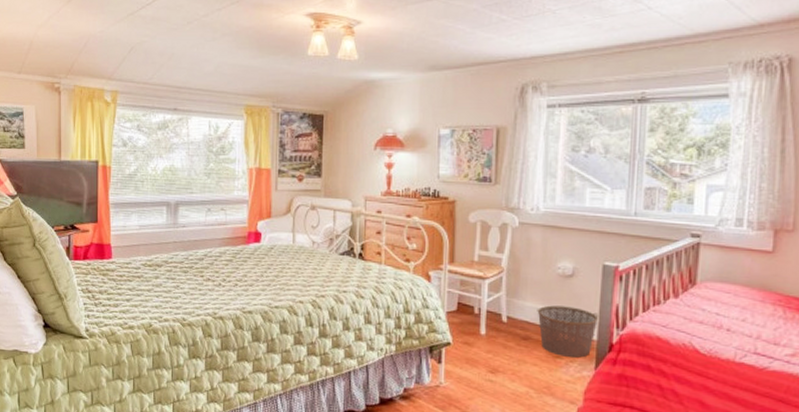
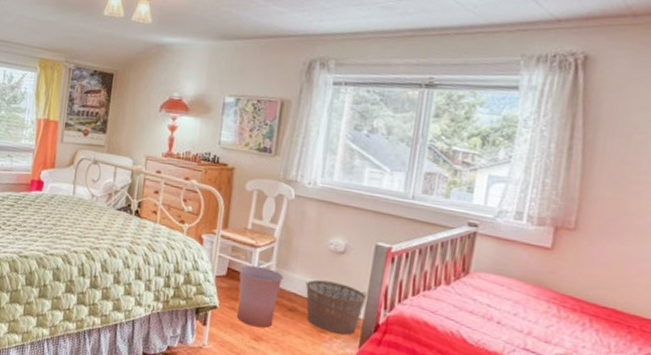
waste bin: none [469,298,515,360] -> present [237,265,284,328]

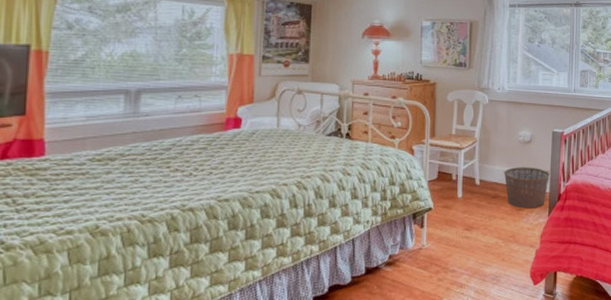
waste bin: present [237,265,284,328] -> none [448,166,486,219]

